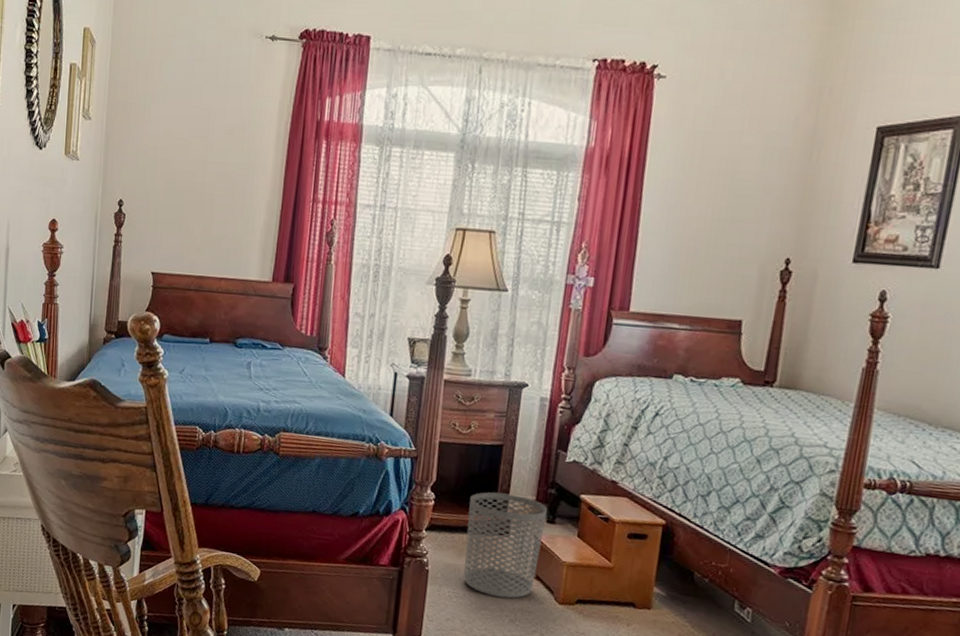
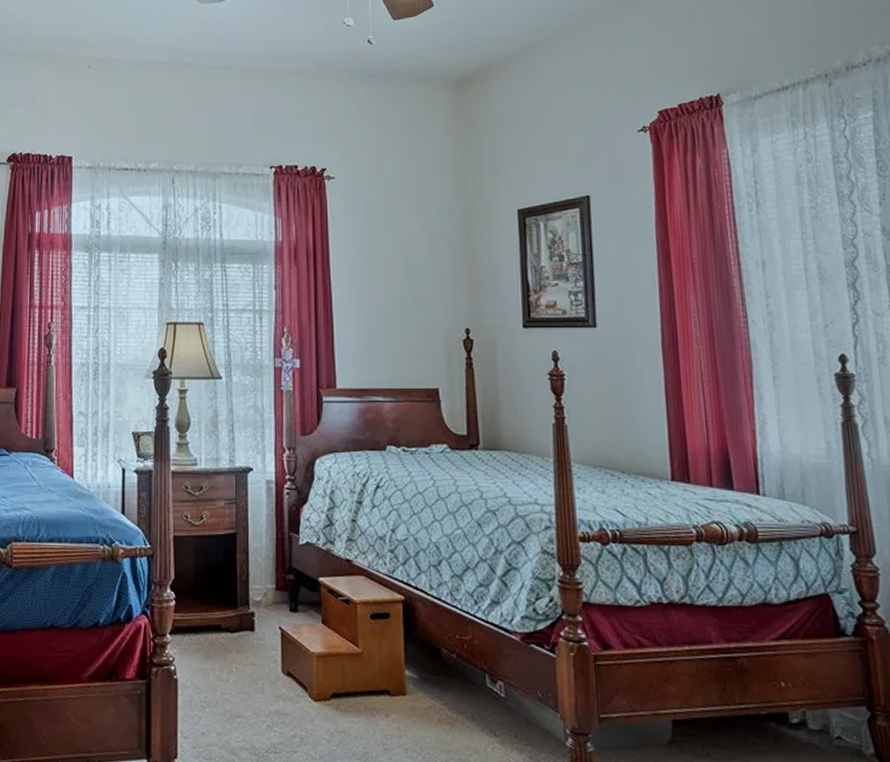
waste bin: present [463,492,547,599] -> none [211,584,288,701]

